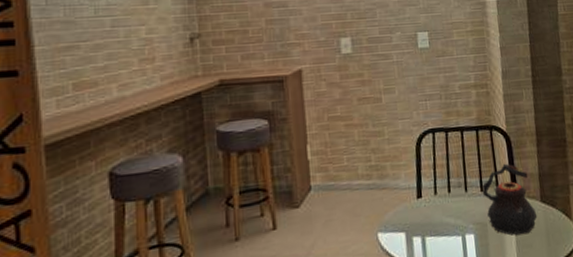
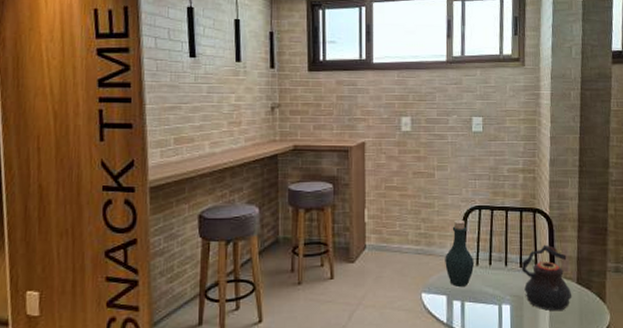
bottle: none [400,145,433,222] -> present [445,219,475,288]

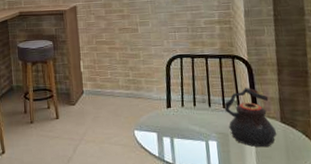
bottle: present [445,219,475,288] -> none [152,67,180,126]

